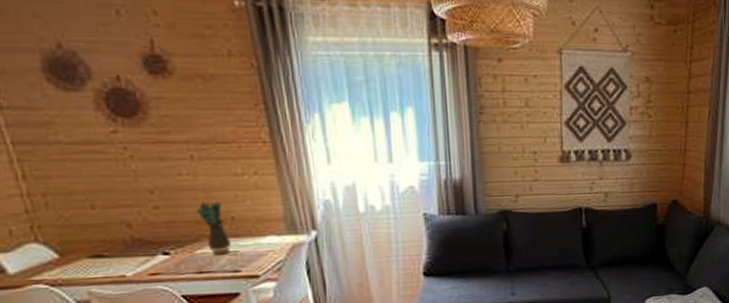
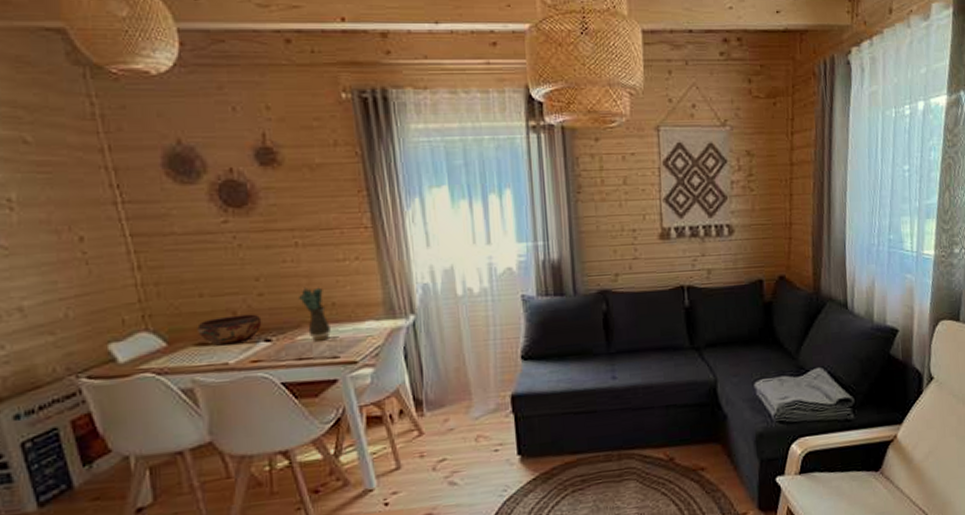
decorative bowl: none [91,227,159,258] -> present [197,314,262,346]

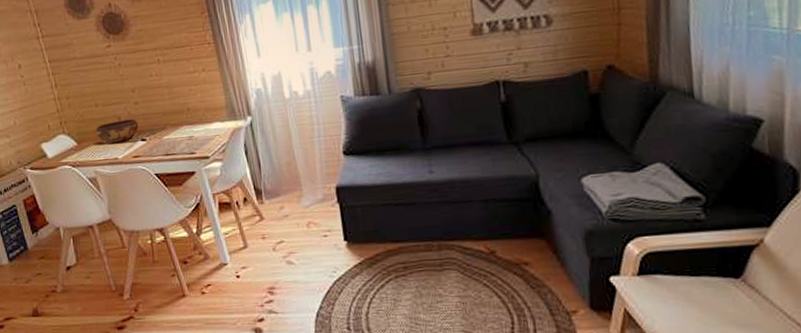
vase: present [299,286,332,343] -> none [163,95,189,141]

